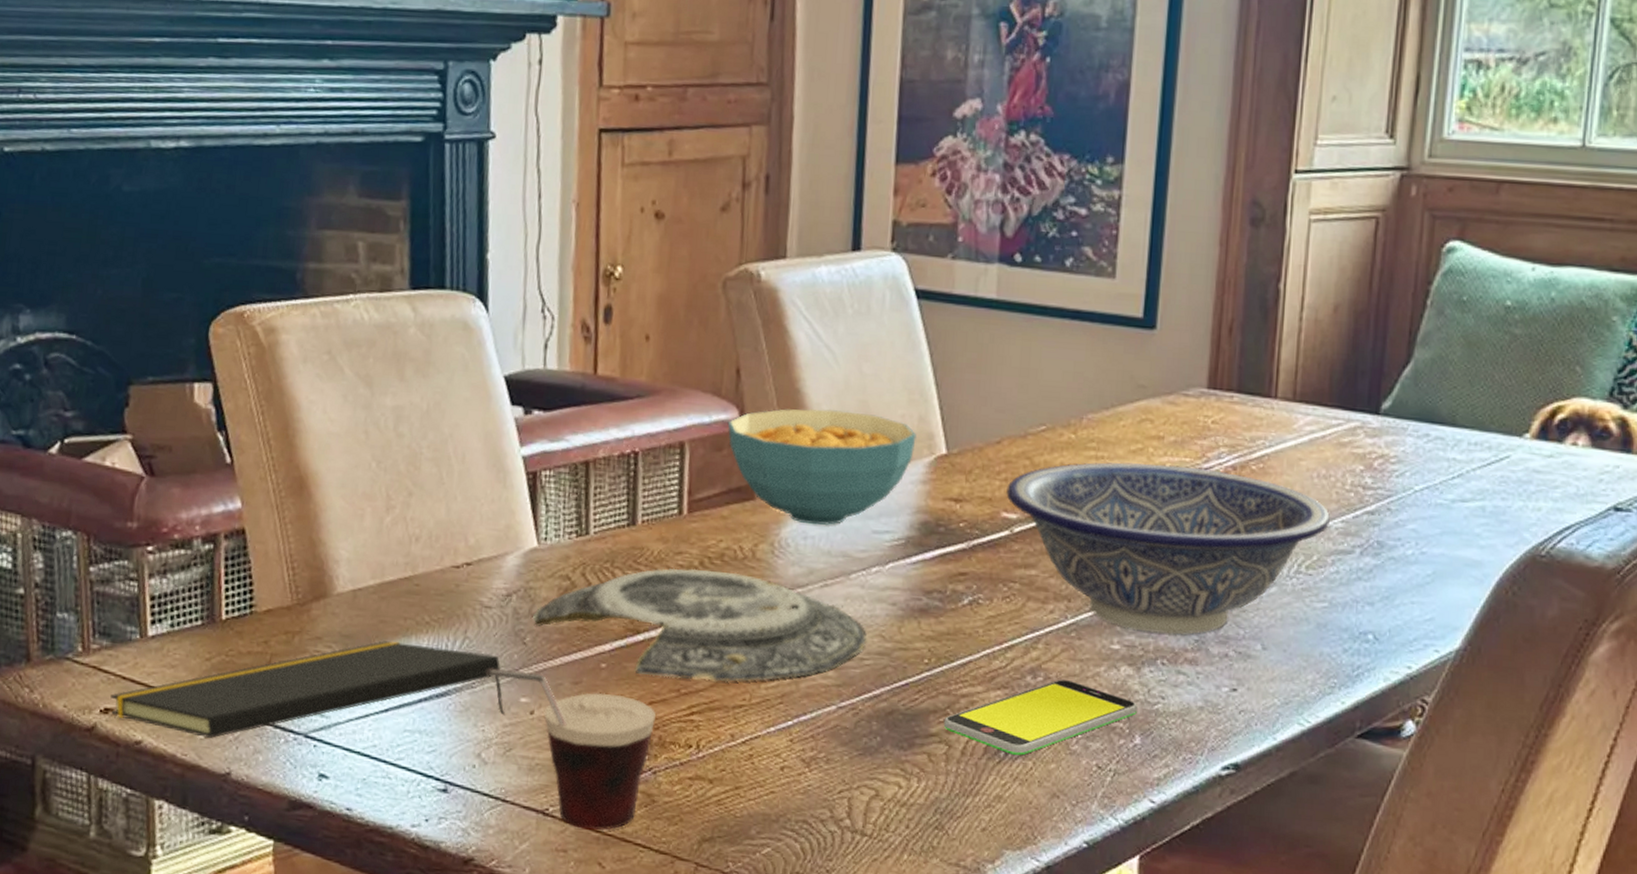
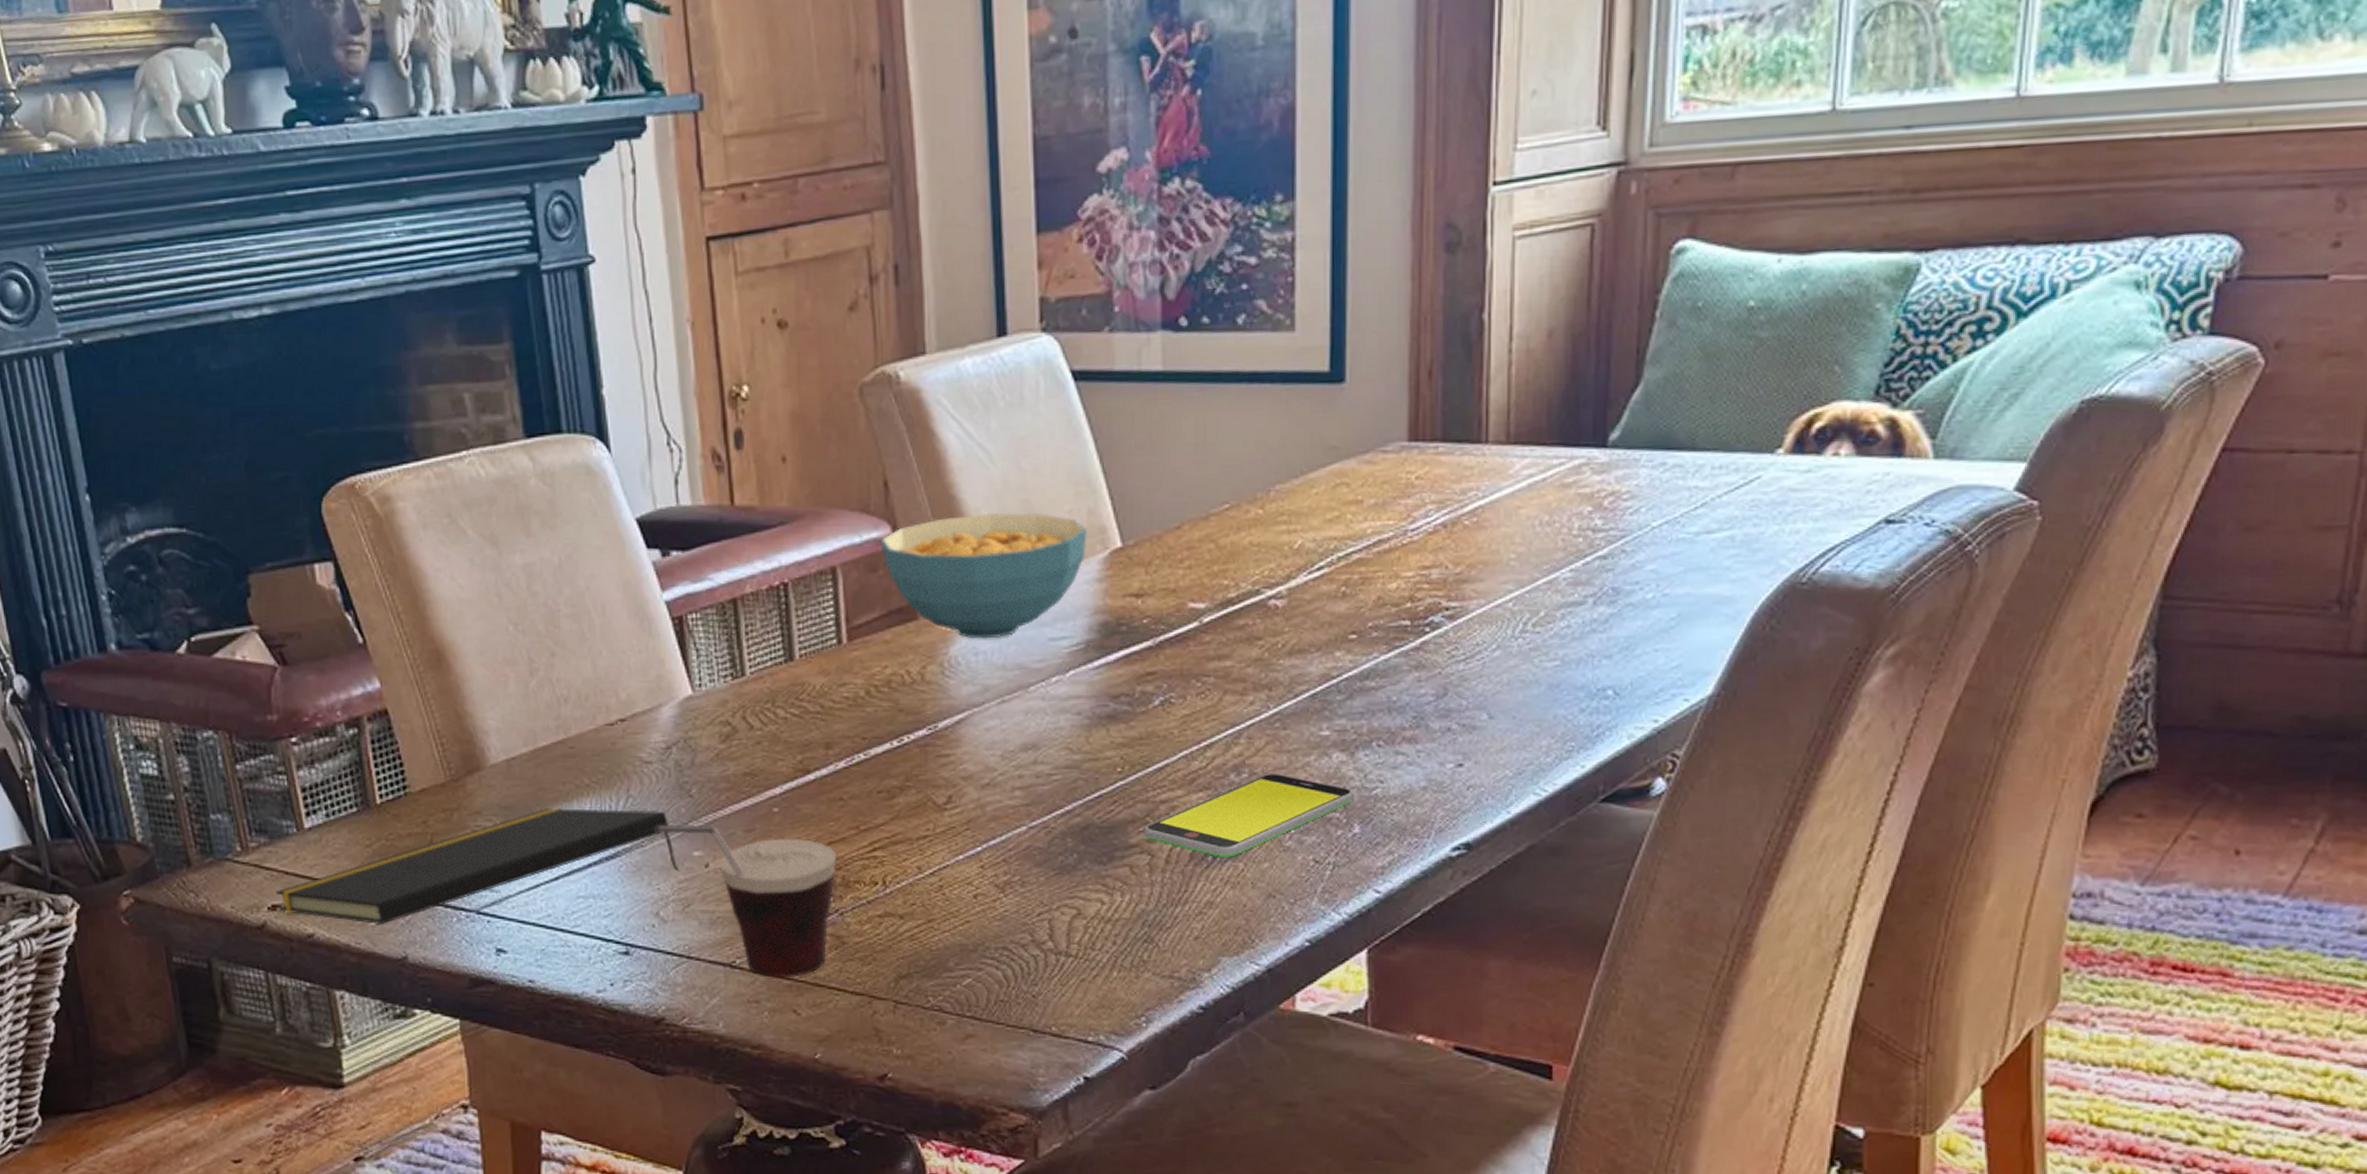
plate: present [533,568,866,683] -> none [696,698,1052,816]
decorative bowl: present [1006,462,1330,635] -> none [1191,529,1556,714]

